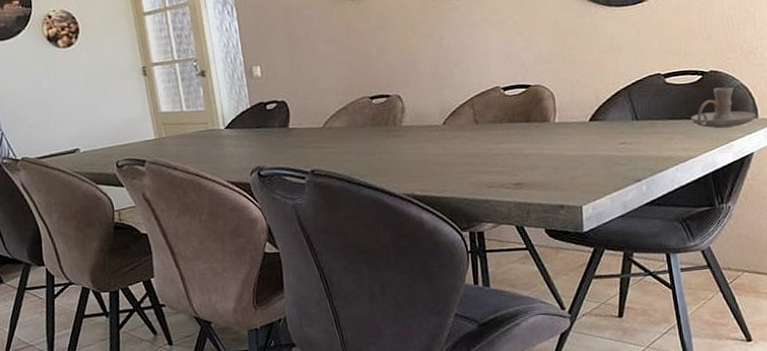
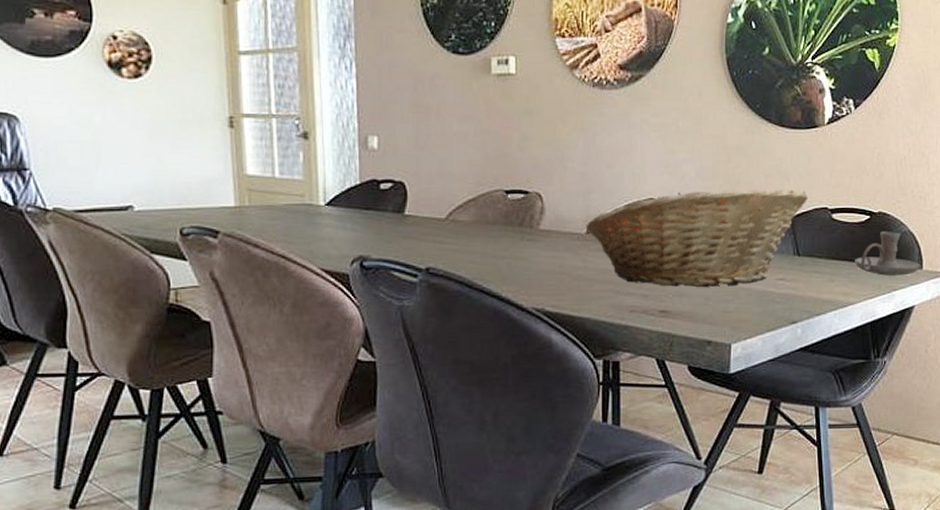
fruit basket: none [442,60,641,163] -> present [585,189,809,288]

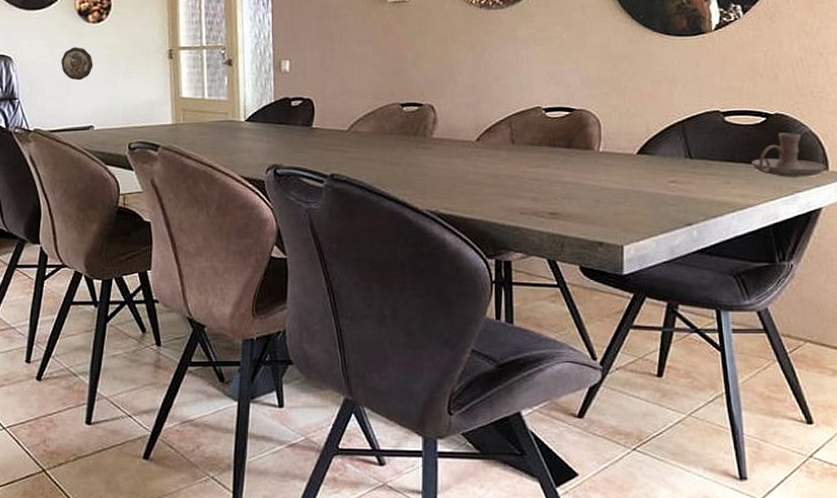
decorative plate: none [87,107,130,150] -> present [61,47,93,81]
fruit basket: present [585,189,809,288] -> none [475,94,699,191]

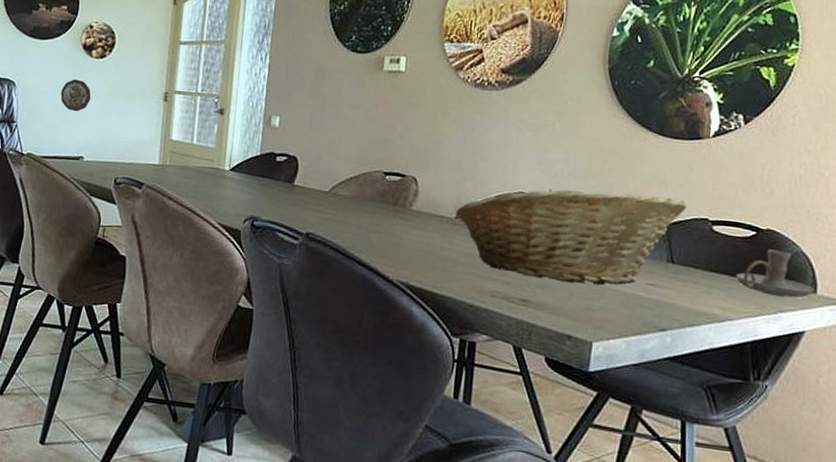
fruit basket: none [475,94,699,191] -> present [455,188,688,285]

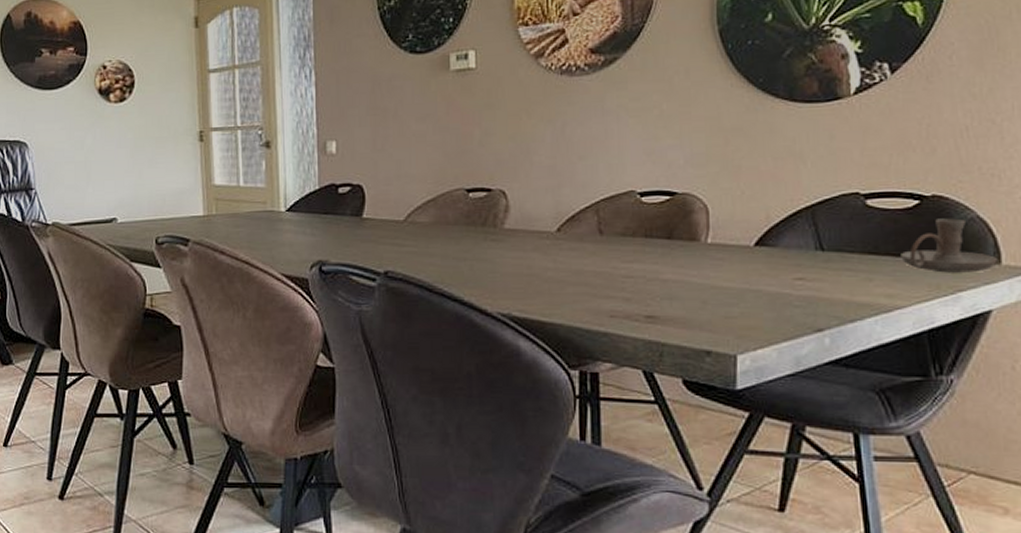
decorative plate: present [60,79,91,112] -> none [81,130,116,168]
fruit basket: present [455,188,688,285] -> none [555,172,833,290]

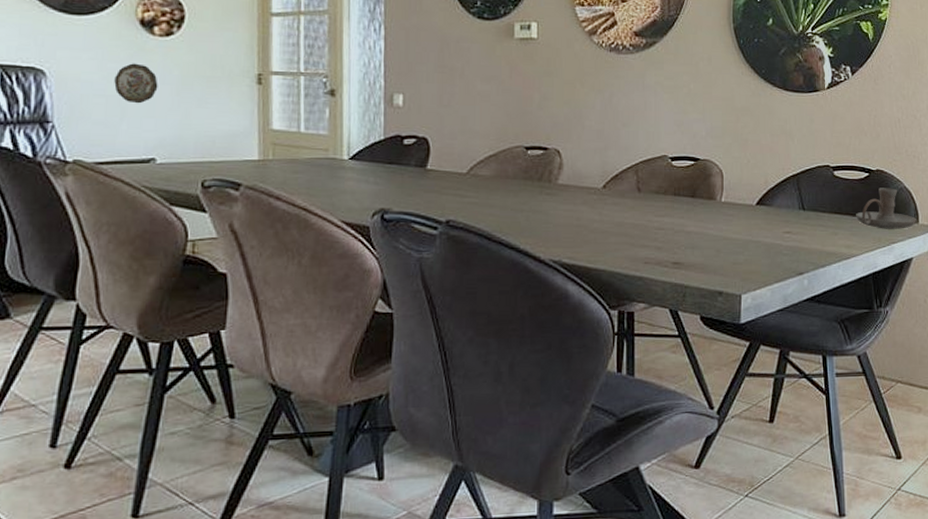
decorative plate: none [81,130,116,168] -> present [114,63,158,104]

